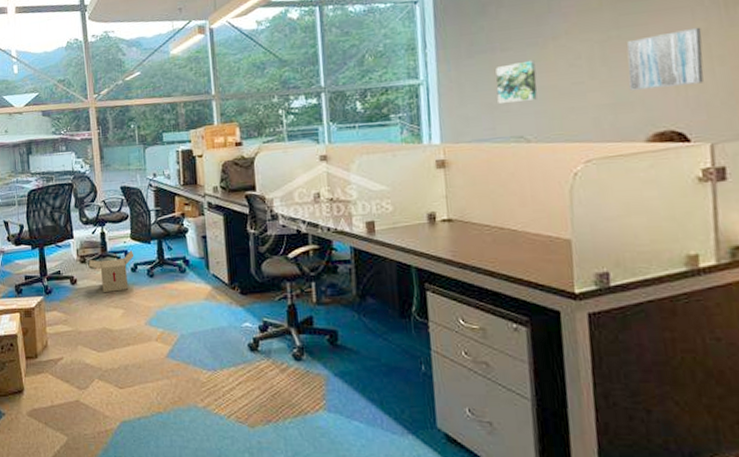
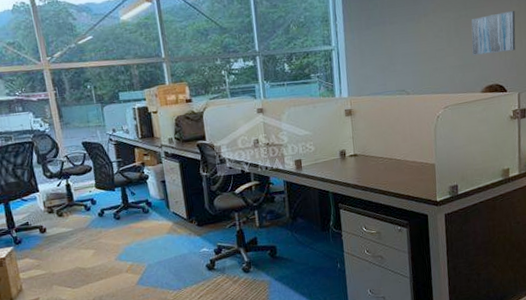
cardboard box: present [88,250,134,293] -> none [56,198,101,238]
wall art: present [495,60,537,105] -> none [386,31,414,66]

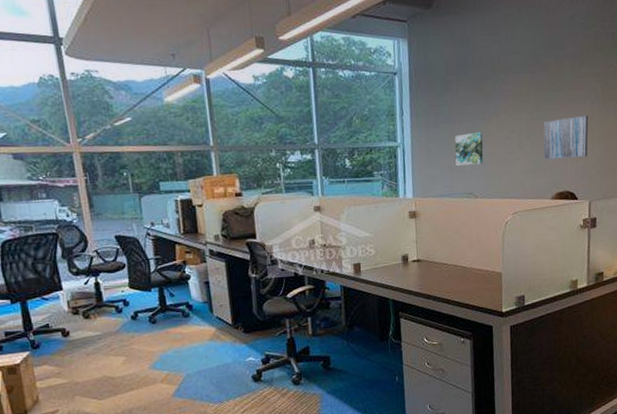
wall art: none [386,31,414,66] -> present [455,131,484,167]

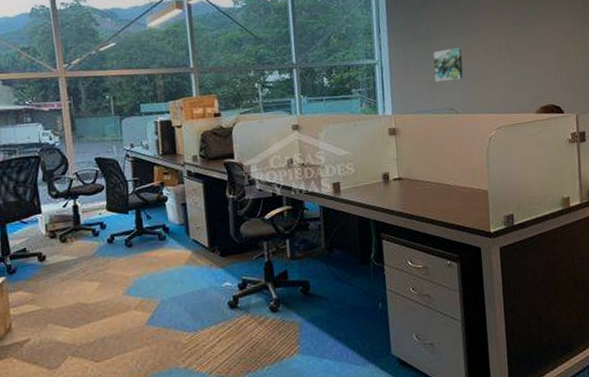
wall art: present [543,115,589,161] -> none [523,27,572,75]

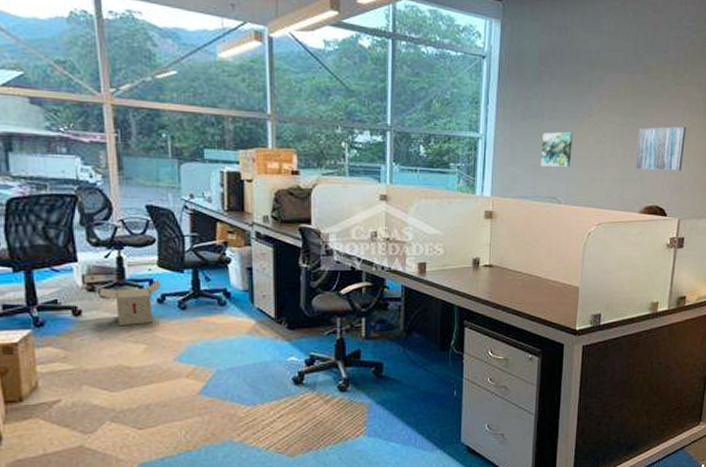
cardboard box: none [59,222,111,268] -> present [98,279,162,327]
wall art: none [523,27,572,75] -> present [635,126,687,171]

